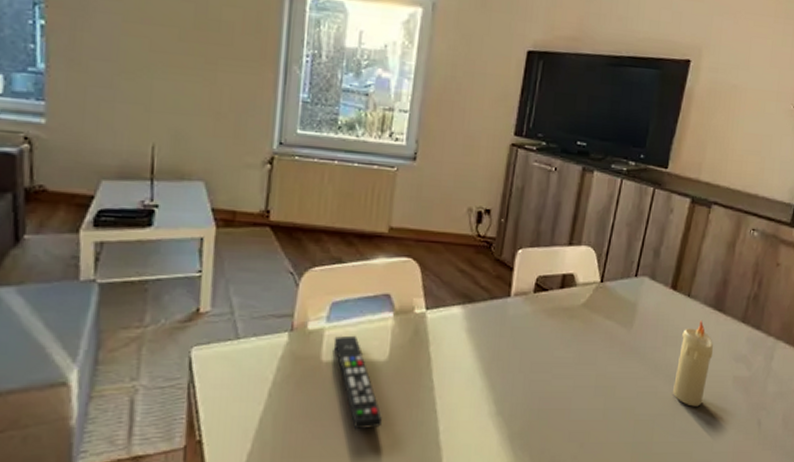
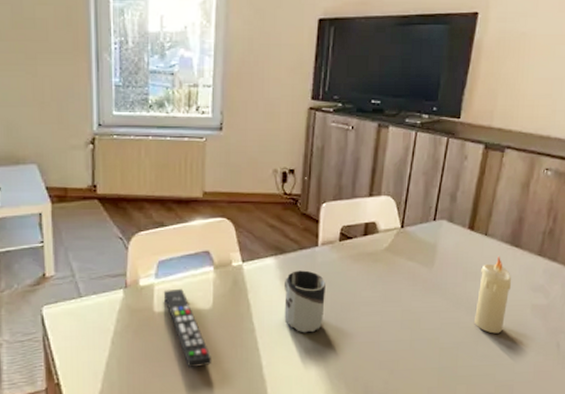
cup: none [468,323,516,395] -> present [284,270,325,333]

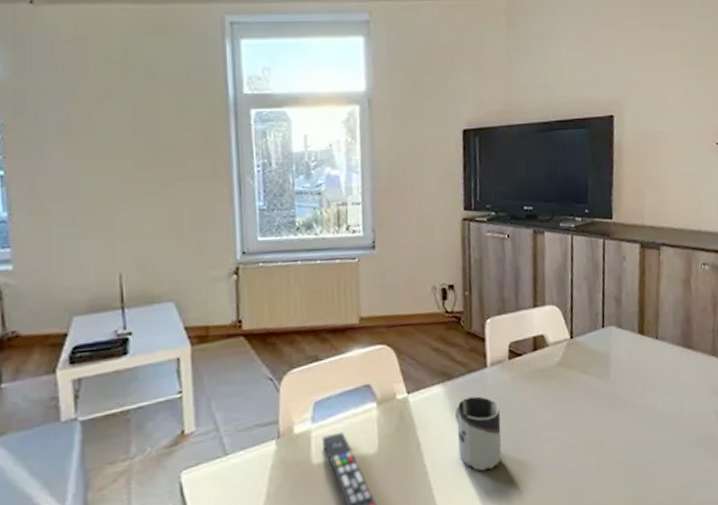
candle: present [474,256,512,334] -> none [658,360,692,449]

